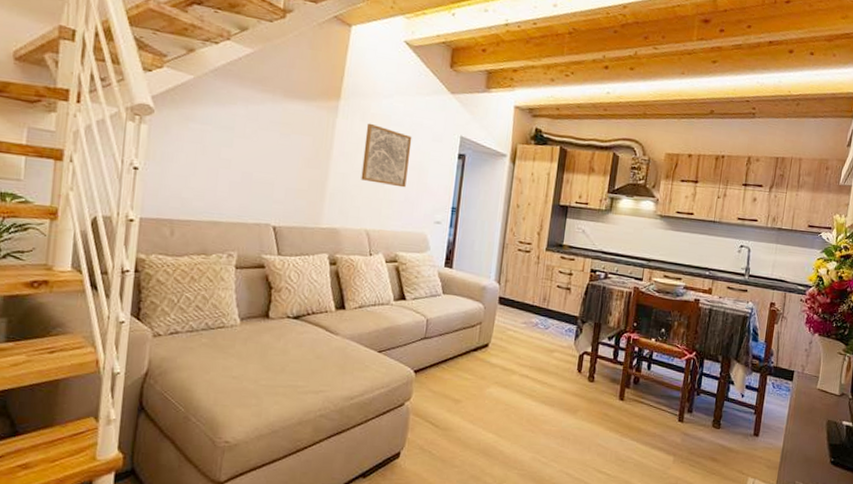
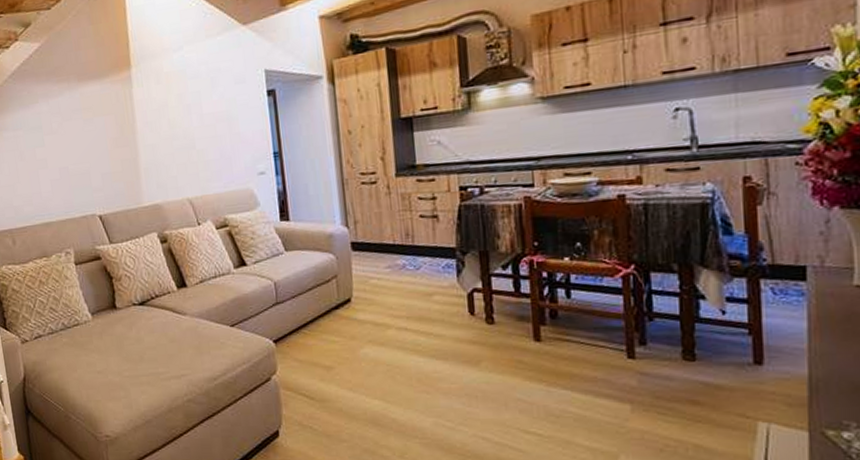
wall art: present [361,123,412,188] -> none [163,83,218,147]

